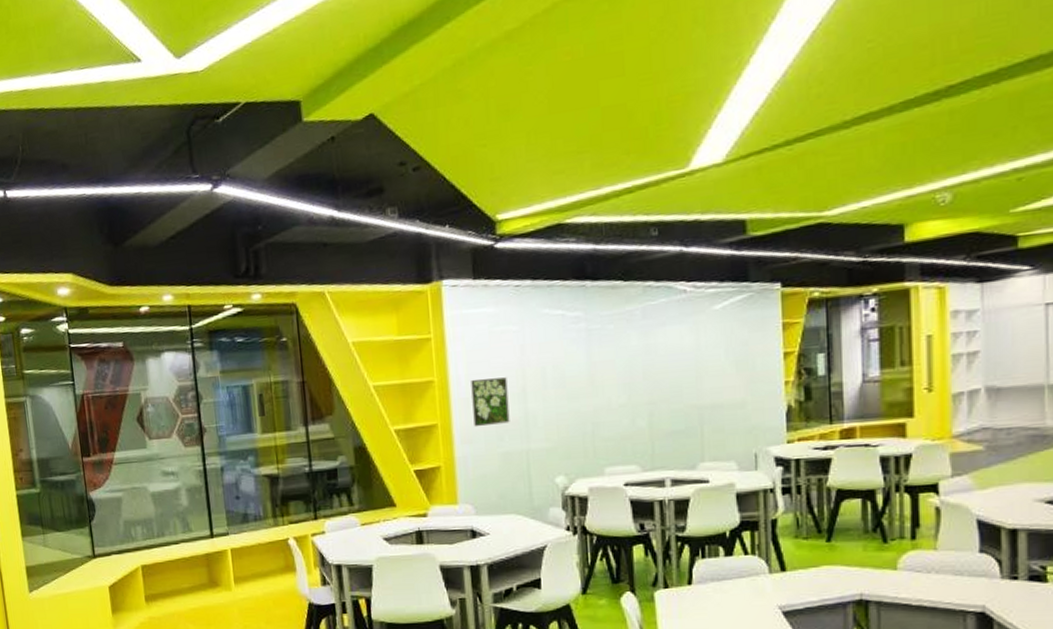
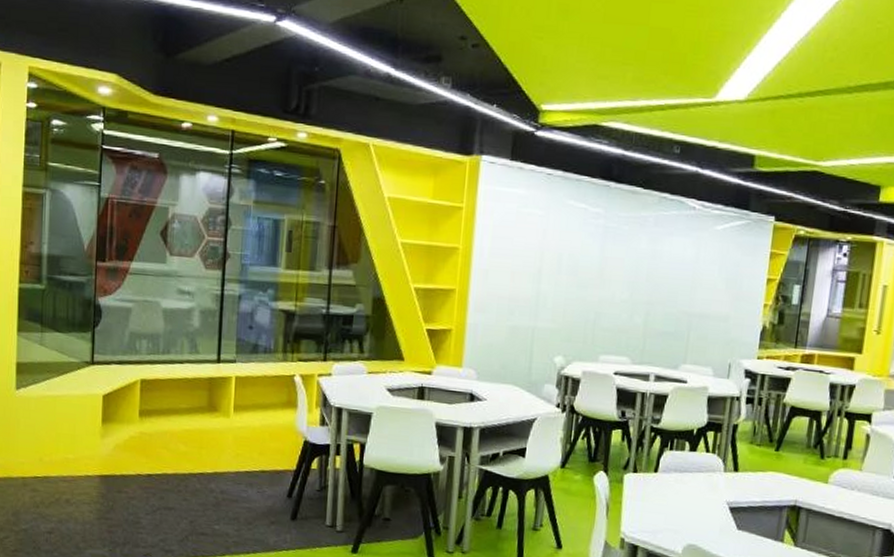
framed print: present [471,377,510,427] -> none [489,253,526,300]

